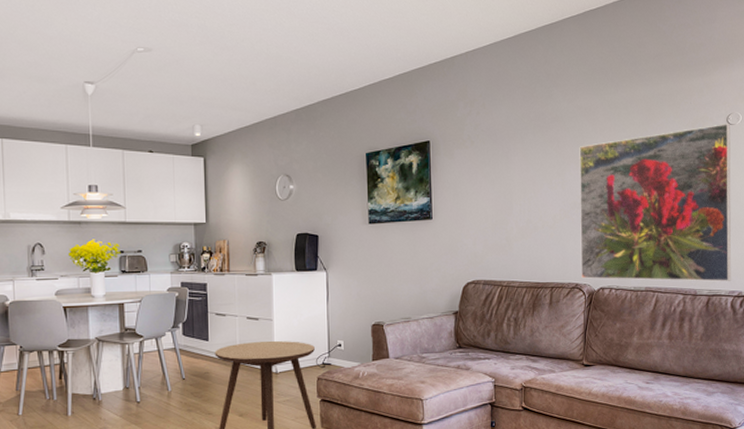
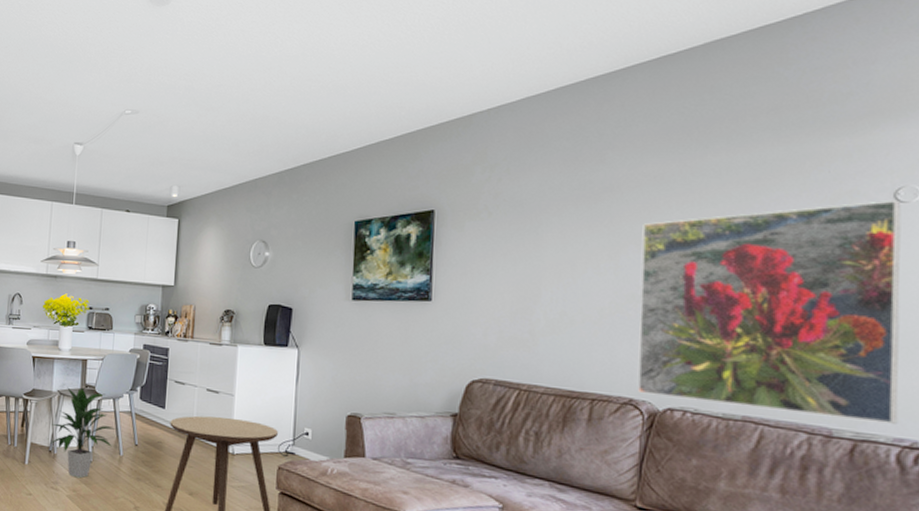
indoor plant: none [93,331,163,420] -> present [50,387,117,479]

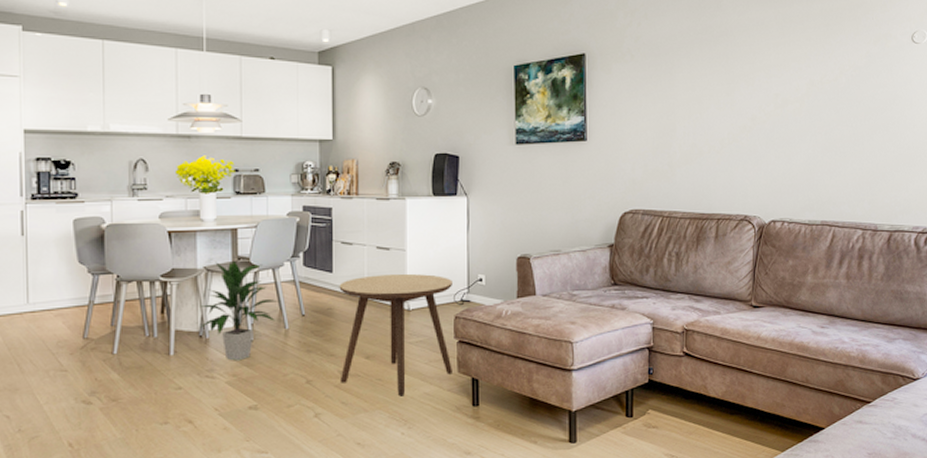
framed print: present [637,201,902,424] -> none [750,42,916,216]

